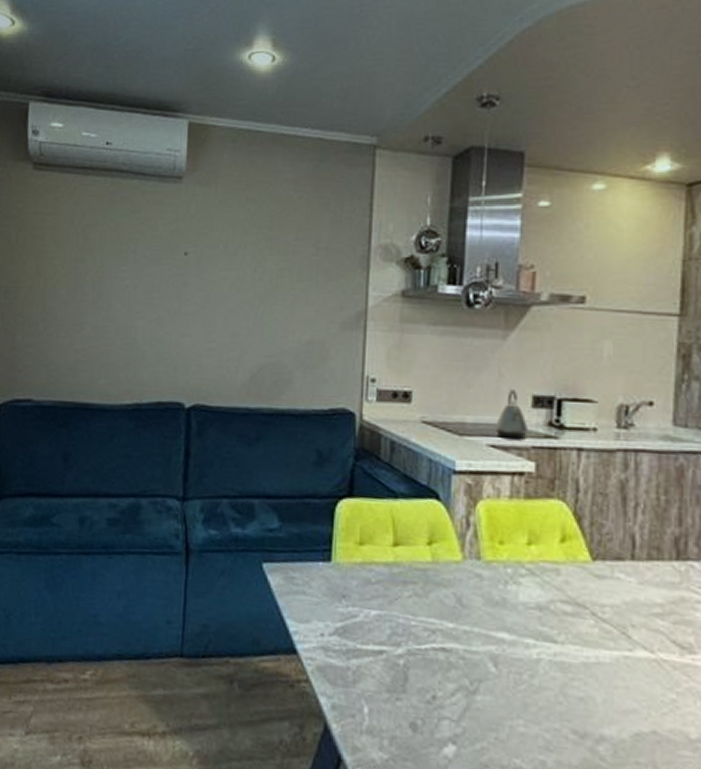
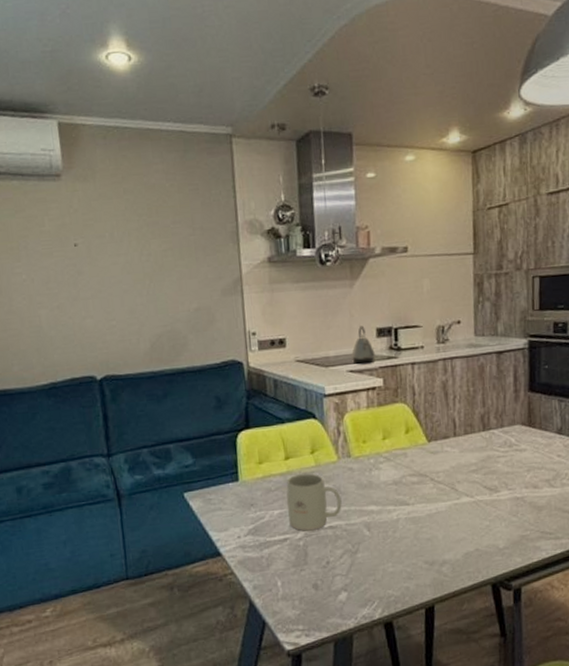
mug: none [388,568,462,649] -> present [286,473,342,531]

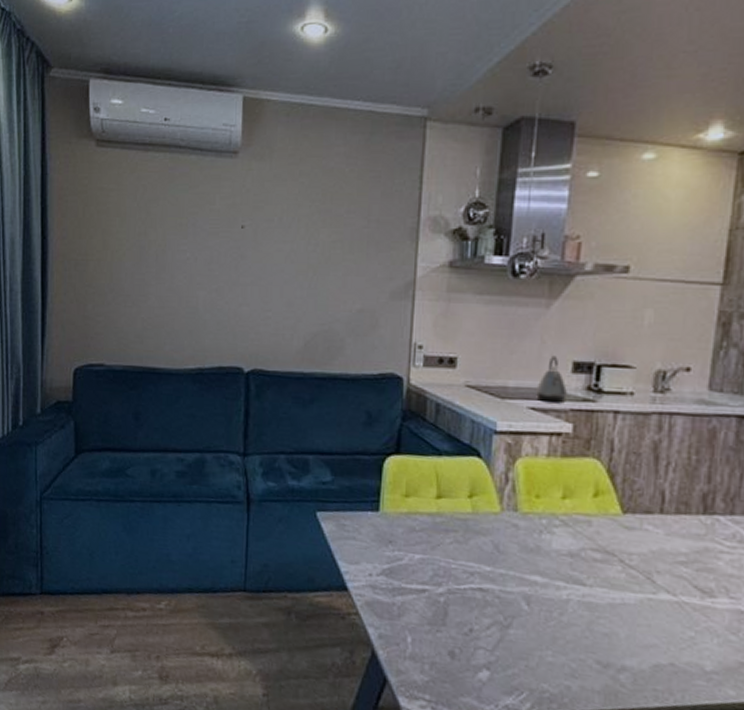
mug: present [286,473,342,531] -> none [430,518,499,589]

